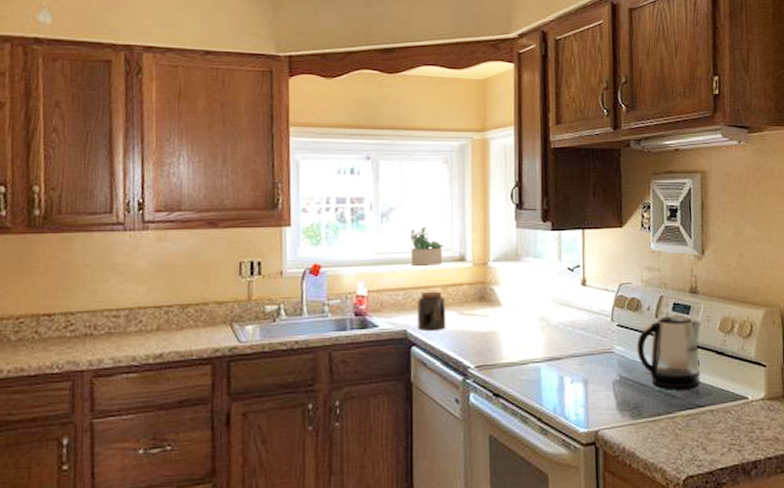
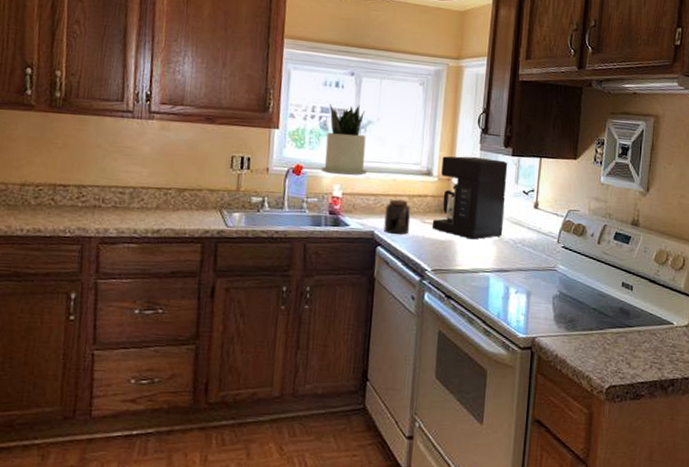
planter: none [341,191,394,271] -> present [321,103,368,176]
succulent plant: present [410,227,445,266] -> none [383,142,414,177]
coffee maker: none [471,235,549,328] -> present [432,156,508,240]
kettle: present [636,314,700,390] -> none [577,242,637,311]

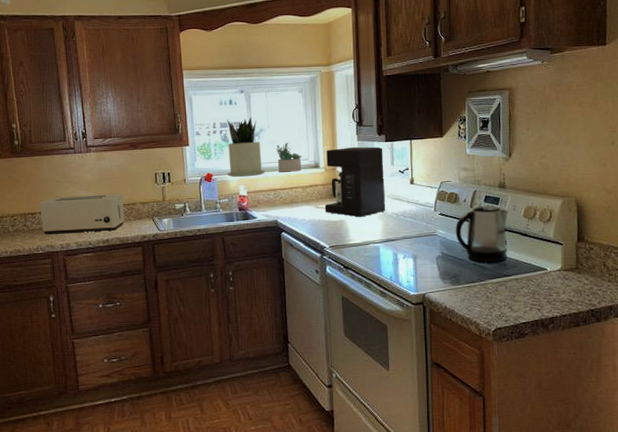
toaster: none [74,168,187,220] -> present [39,194,125,235]
succulent plant: none [383,142,414,177] -> present [277,143,303,172]
jar: present [383,199,411,234] -> none [284,191,307,220]
kettle: none [577,242,637,311] -> present [455,205,507,264]

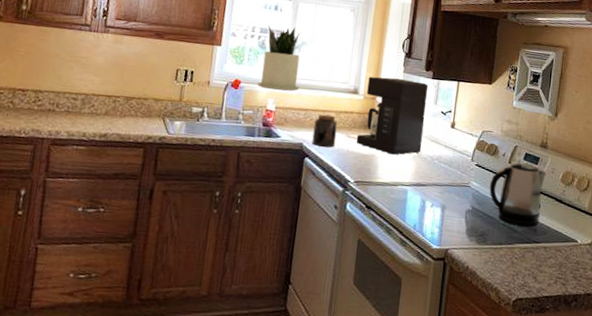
toaster: present [39,194,125,235] -> none [31,75,135,125]
succulent plant: present [277,143,303,172] -> none [313,62,343,95]
jar: none [284,191,307,220] -> present [312,114,338,147]

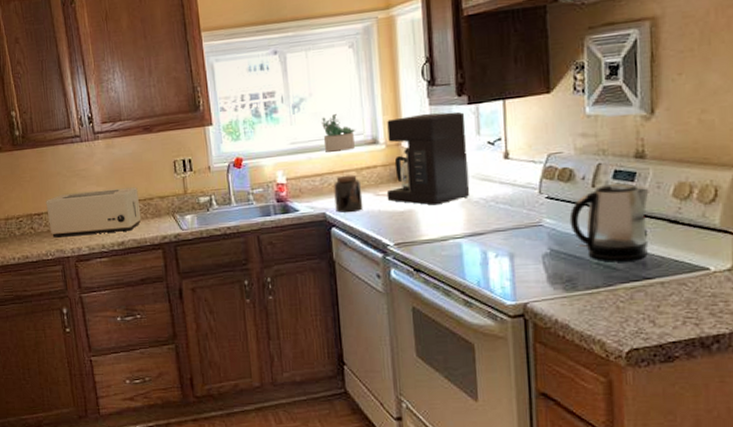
toaster: none [31,75,135,125] -> present [46,187,142,238]
planter: present [257,25,301,91] -> none [258,84,309,162]
succulent plant: none [313,62,343,95] -> present [322,114,356,152]

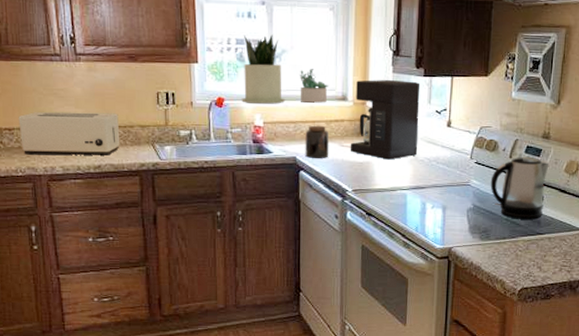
planter: none [258,84,309,162] -> present [241,34,286,105]

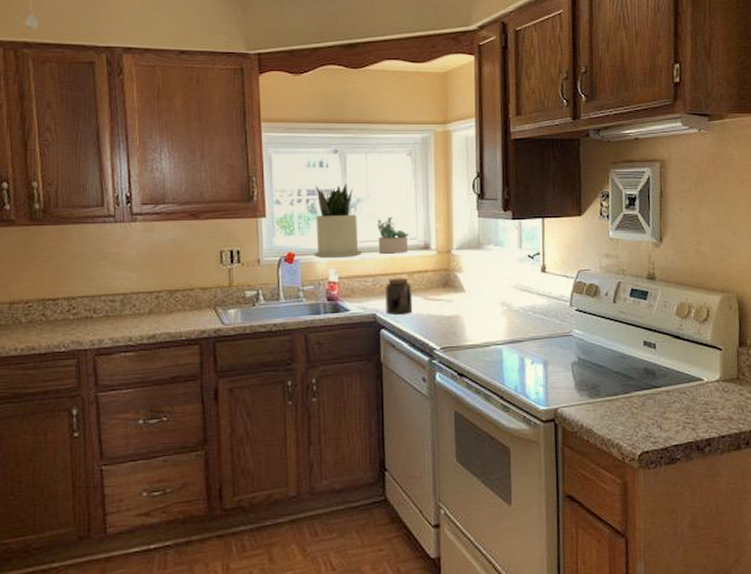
toaster: present [18,111,120,156] -> none [64,276,178,327]
coffee maker: present [350,79,421,160] -> none [435,224,510,312]
kettle: present [490,156,548,220] -> none [594,300,657,372]

